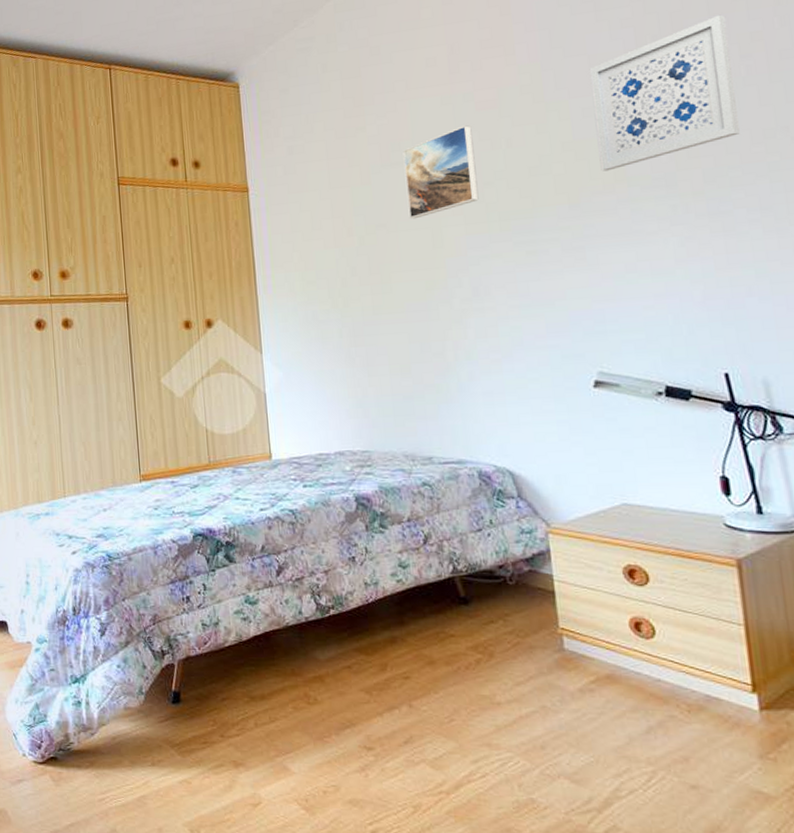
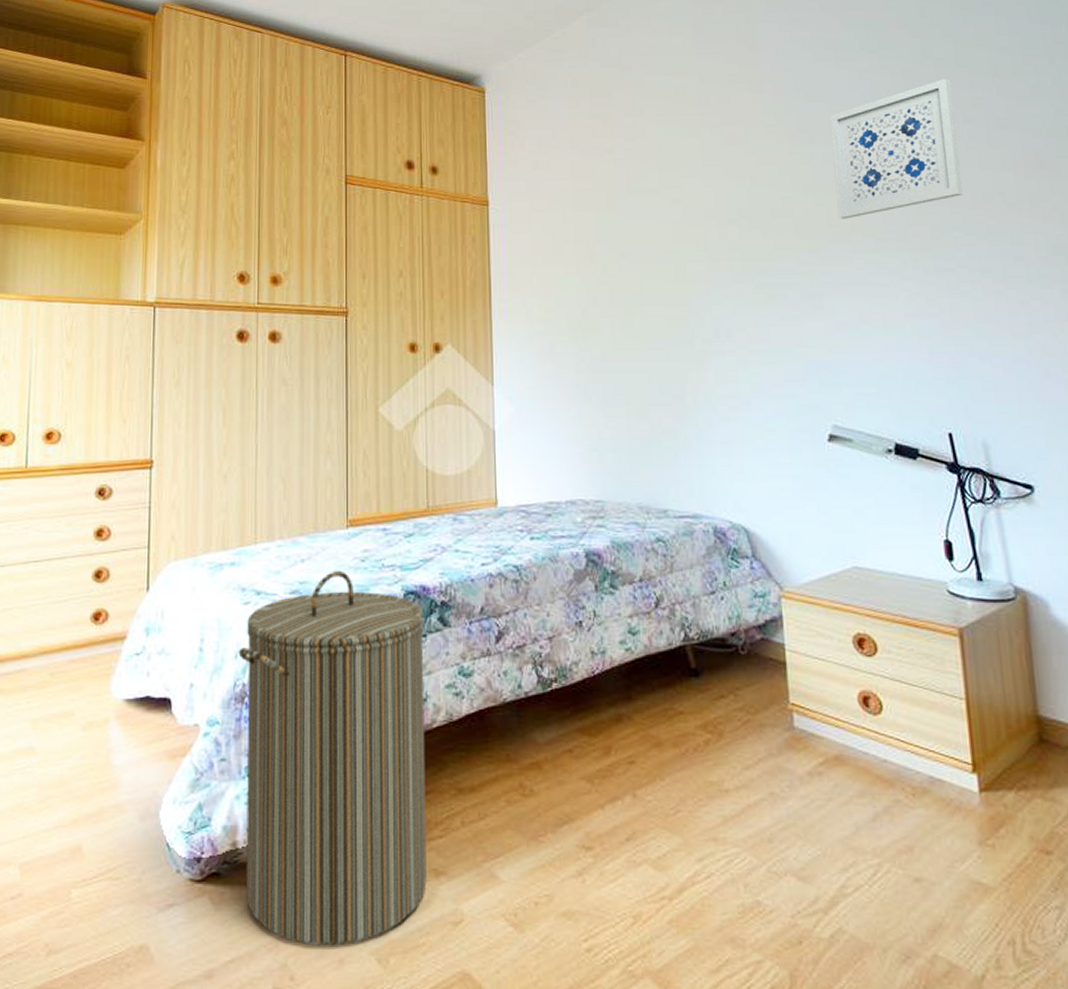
laundry hamper: none [57,517,228,818] -> present [238,570,427,946]
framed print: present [402,125,479,219] -> none [649,159,723,251]

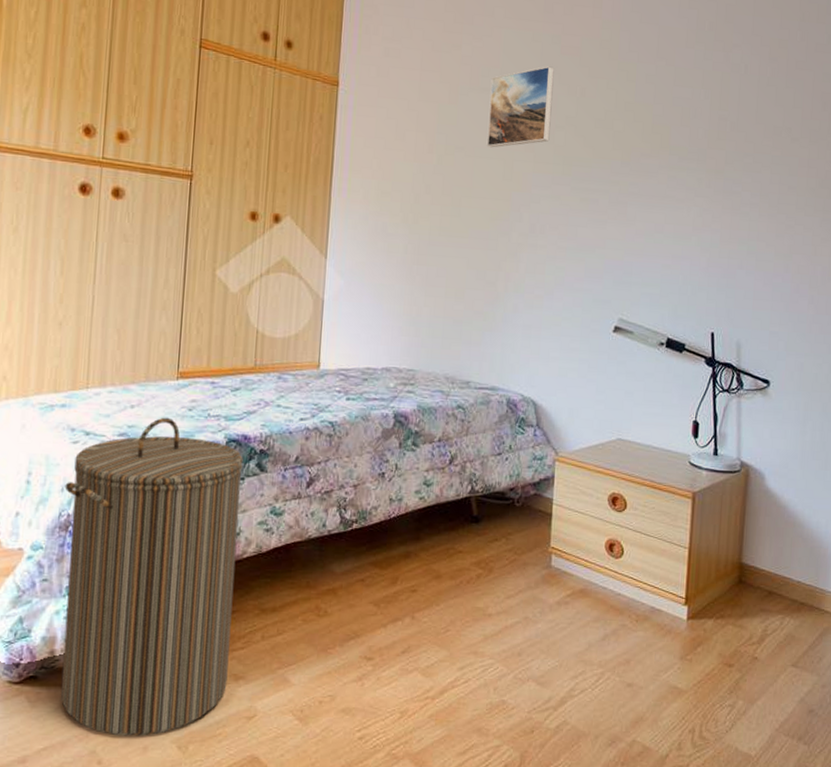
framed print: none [649,159,723,251] -> present [486,66,555,148]
wall art: present [829,78,963,219] -> none [651,17,765,137]

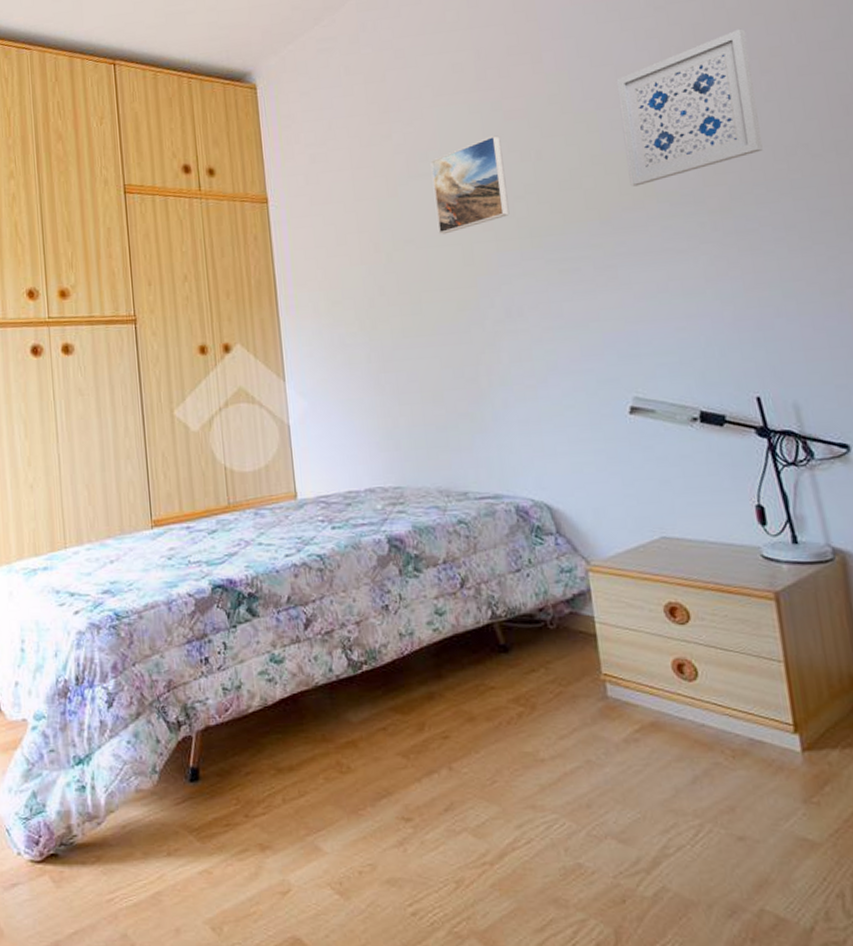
laundry hamper: present [60,417,243,736] -> none [58,569,253,917]
wall art: none [651,17,765,137] -> present [616,28,763,187]

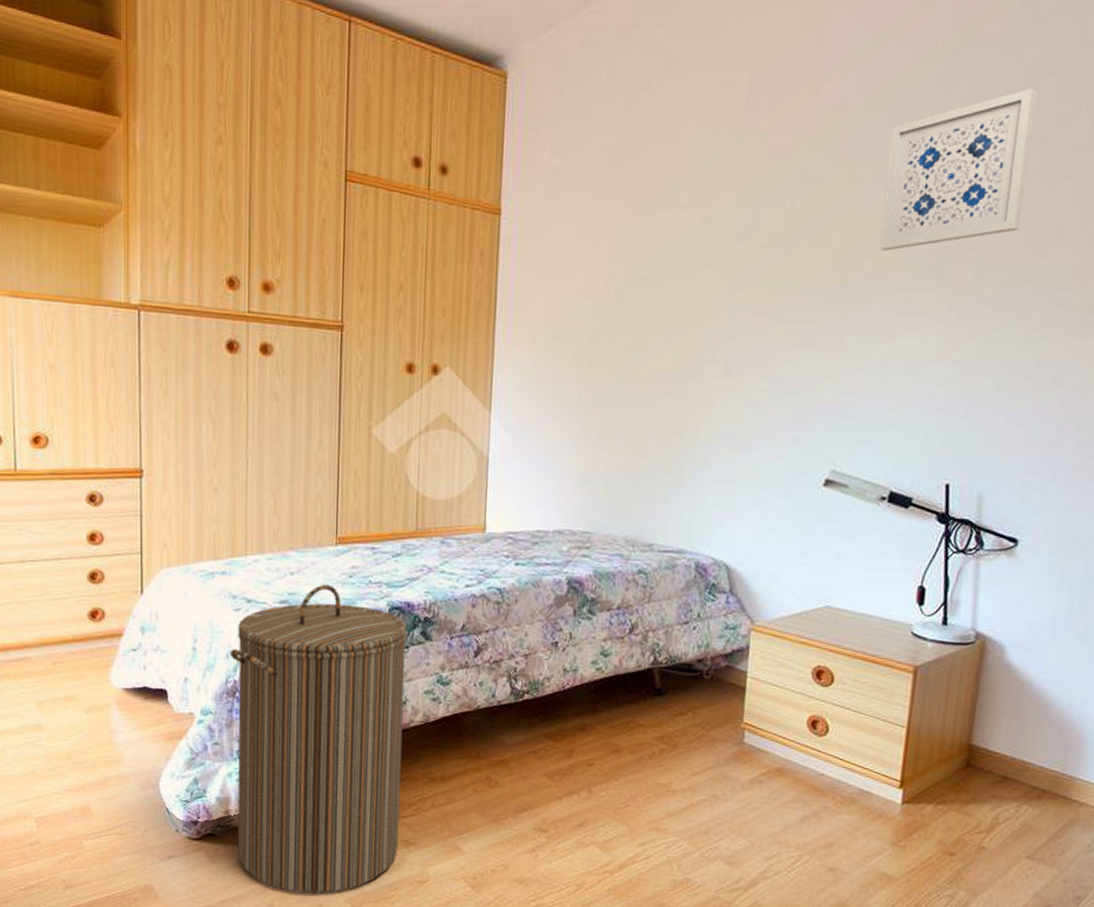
laundry hamper: none [58,569,253,917] -> present [230,584,407,894]
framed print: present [430,135,510,235] -> none [674,172,758,276]

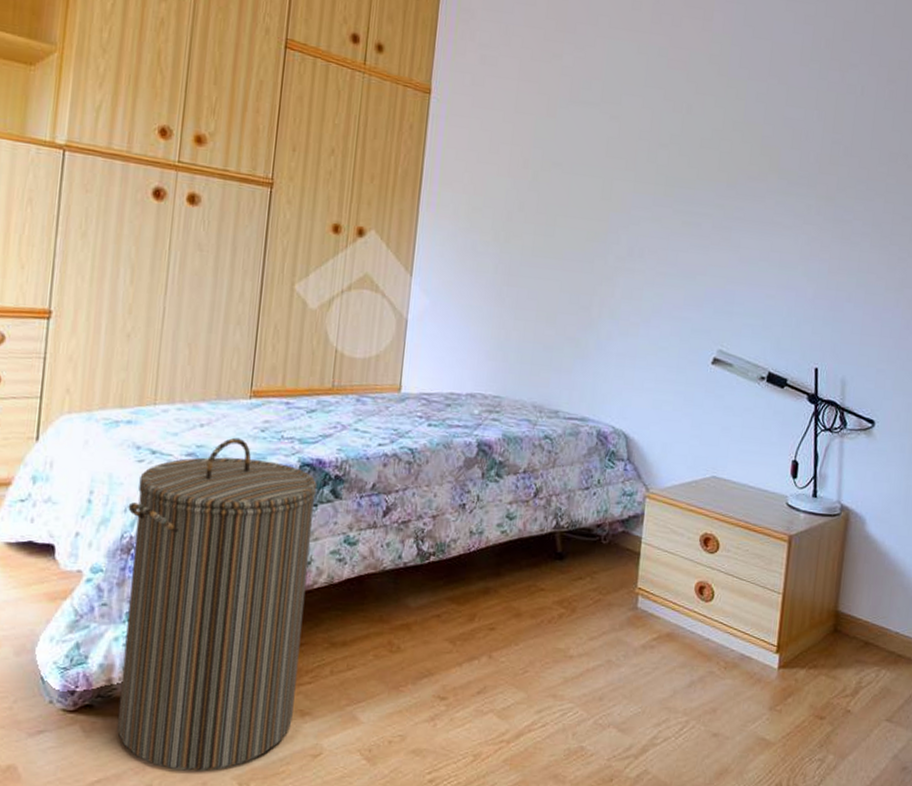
wall art: present [879,88,1038,251] -> none [760,36,885,159]

